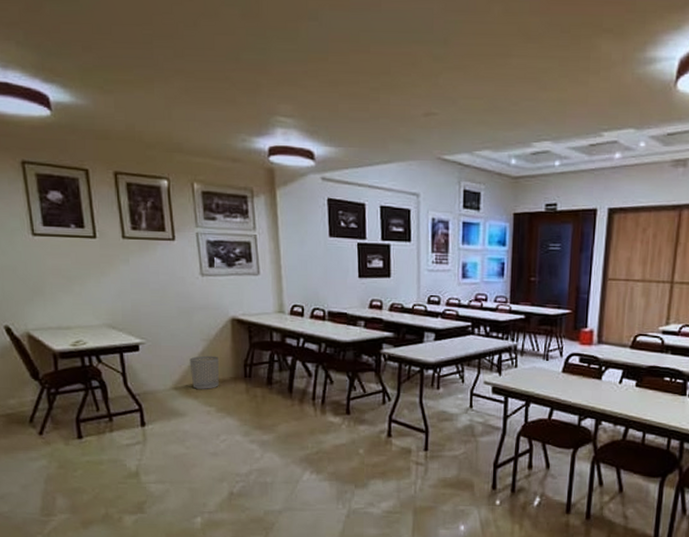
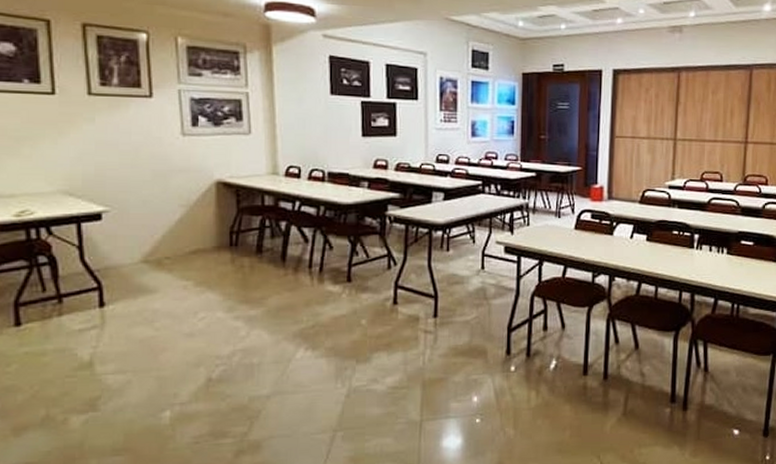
waste bin: present [189,355,219,389] -> none [164,223,199,261]

